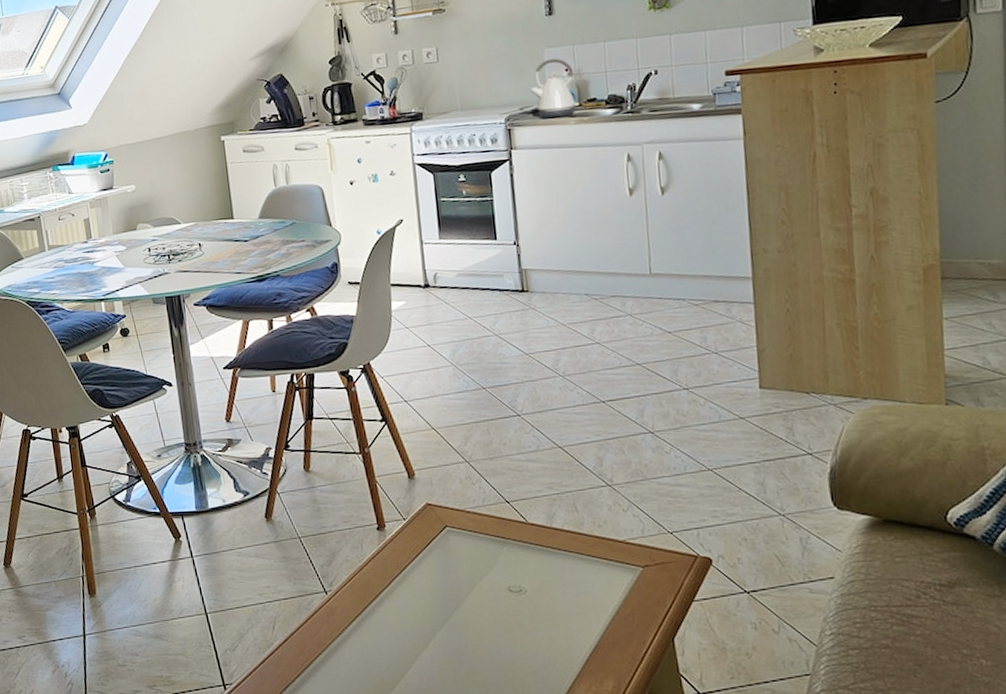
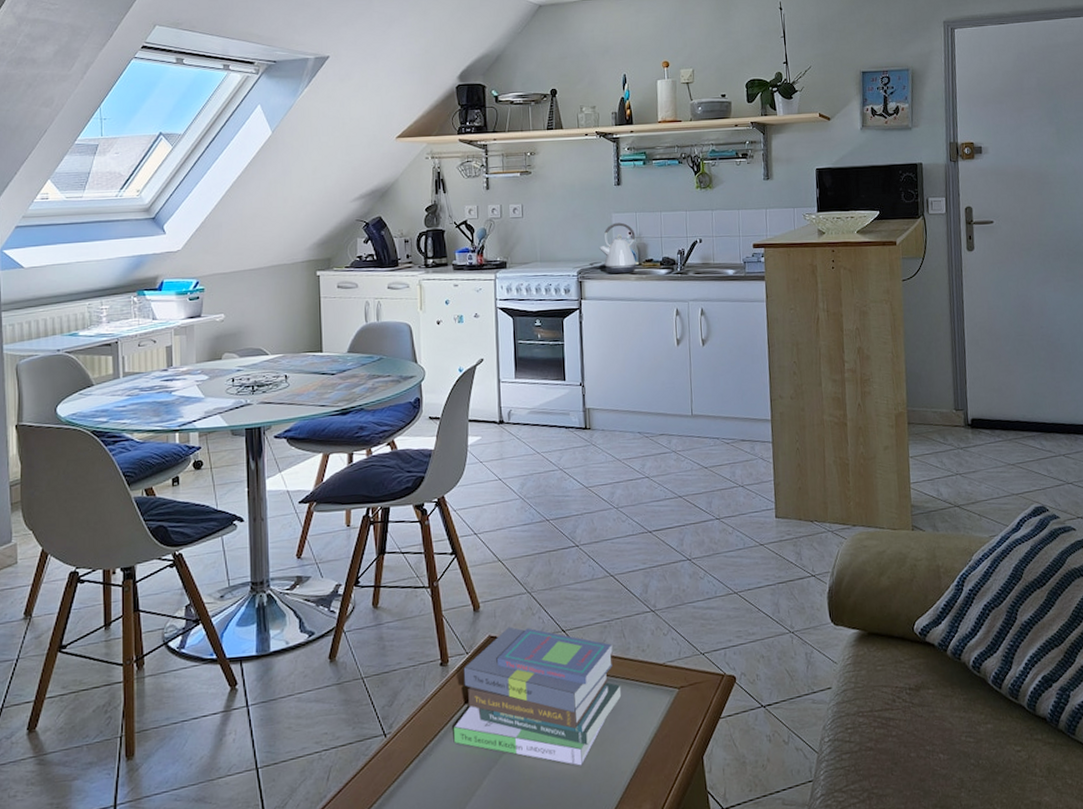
books: none [394,495,576,637] -> present [453,627,622,766]

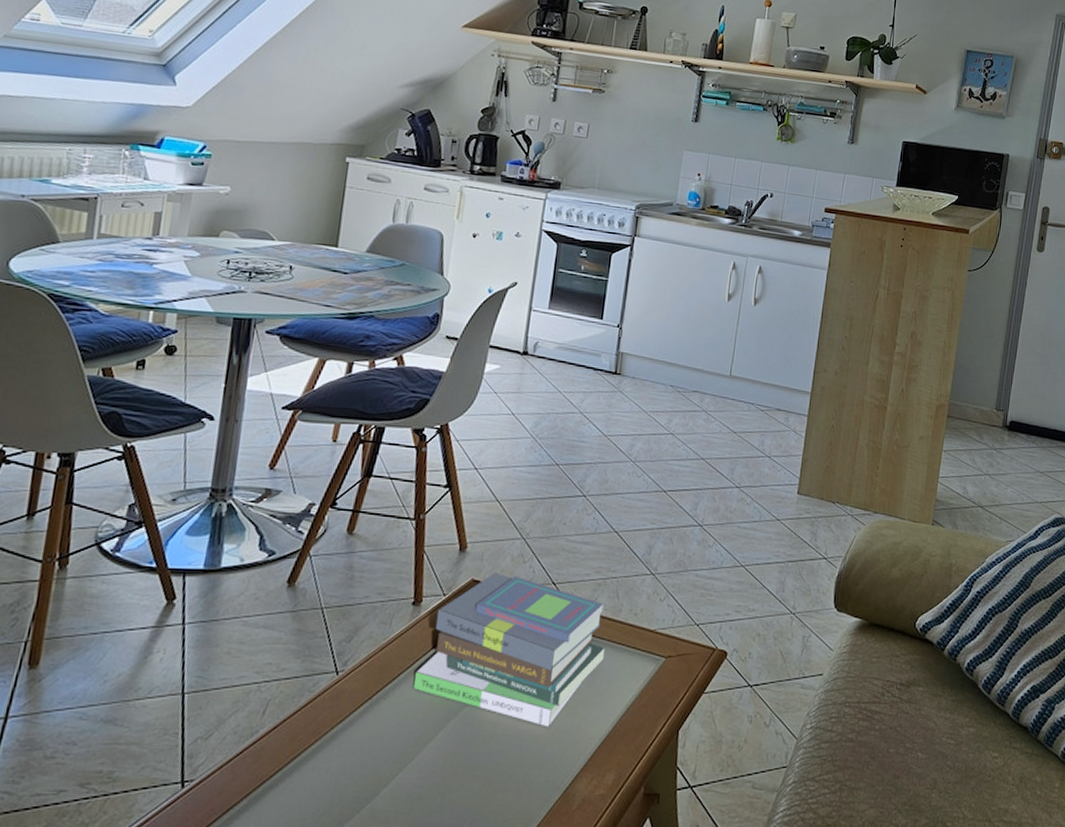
kettle: present [598,222,639,274] -> none [663,161,705,217]

